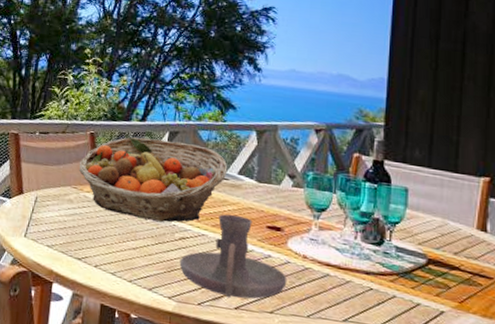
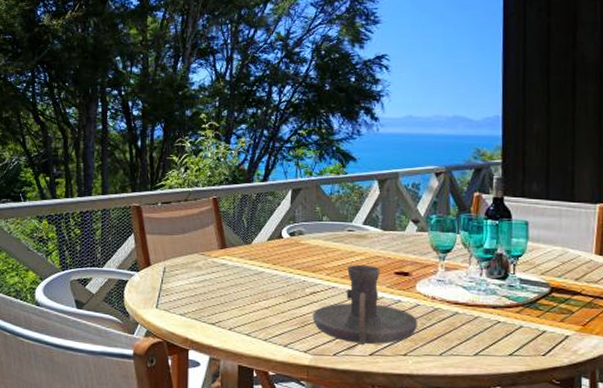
fruit basket: present [78,137,228,223] -> none [204,197,353,279]

